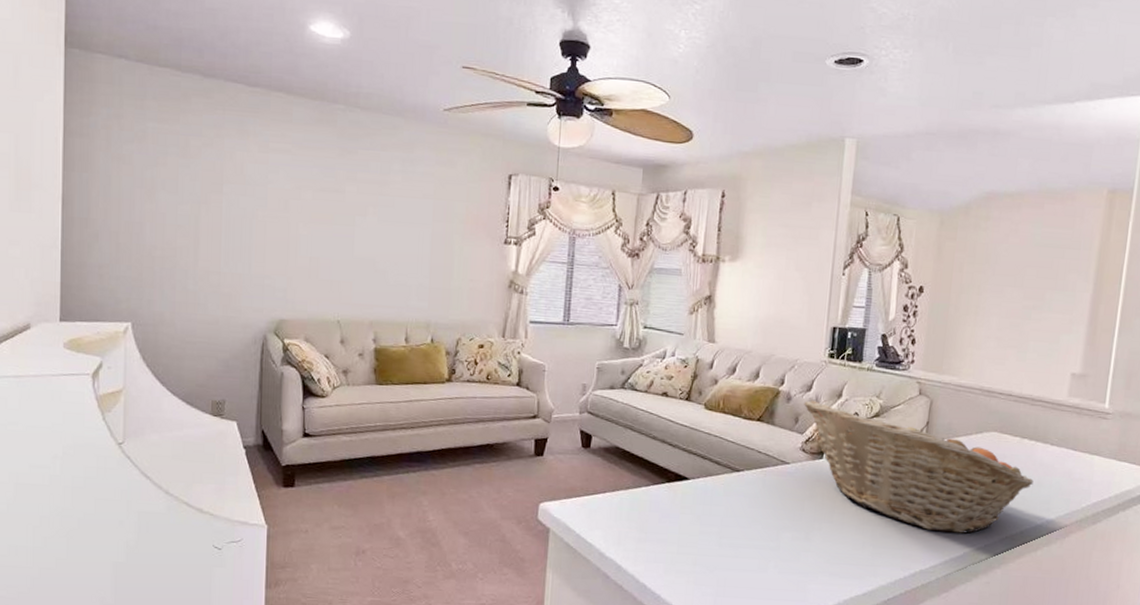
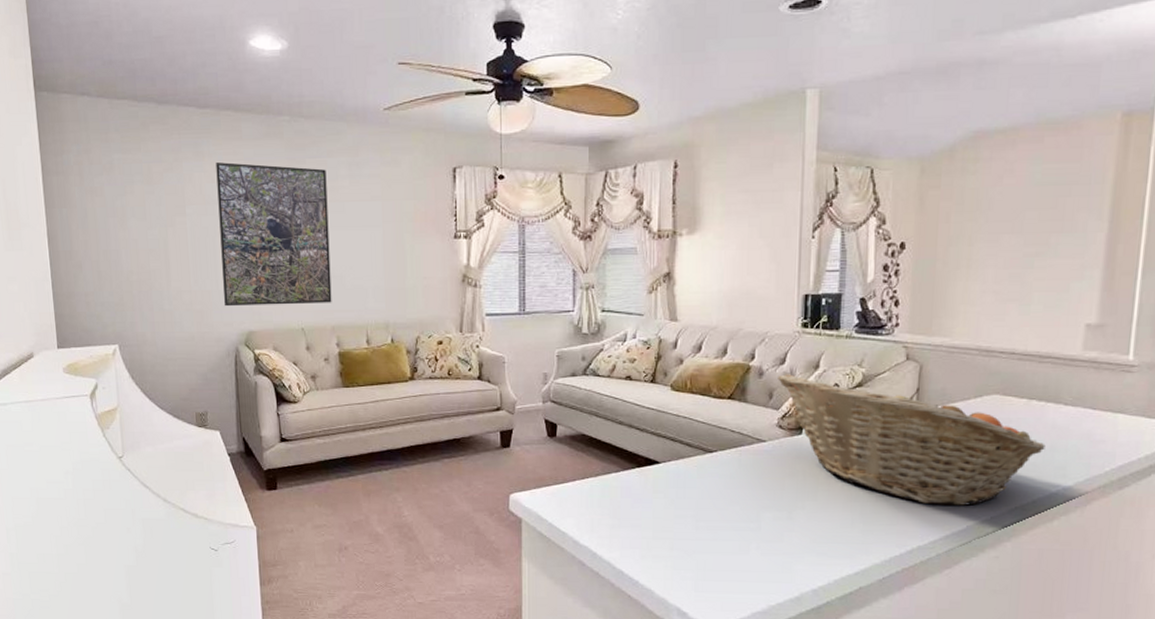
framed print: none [256,143,379,298] -> present [216,162,332,307]

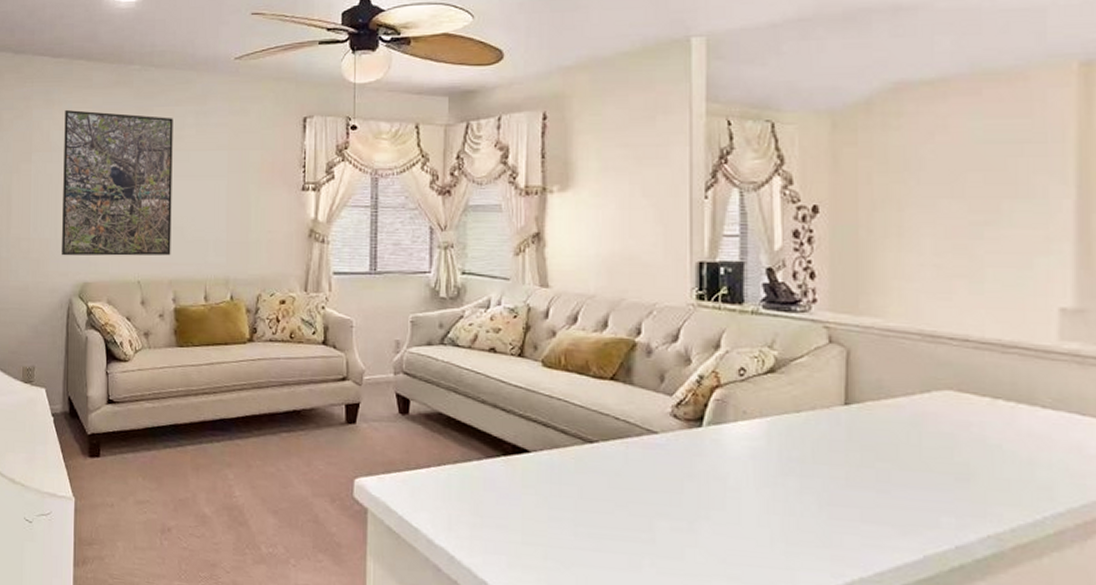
fruit basket: present [778,374,1046,506] -> none [670,353,1021,530]

